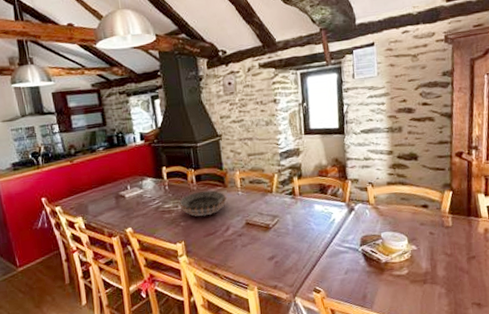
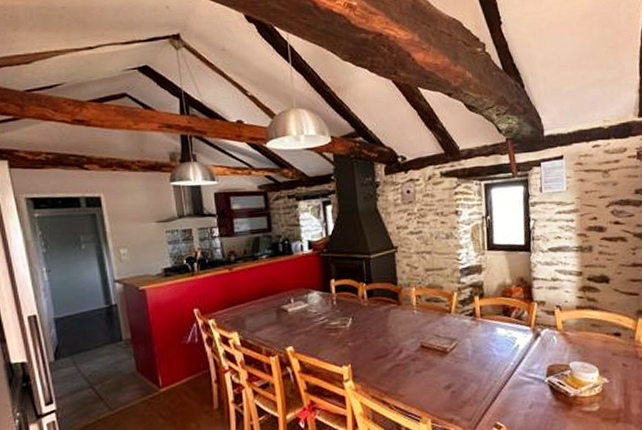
decorative bowl: present [179,190,227,217] -> none [348,308,400,336]

